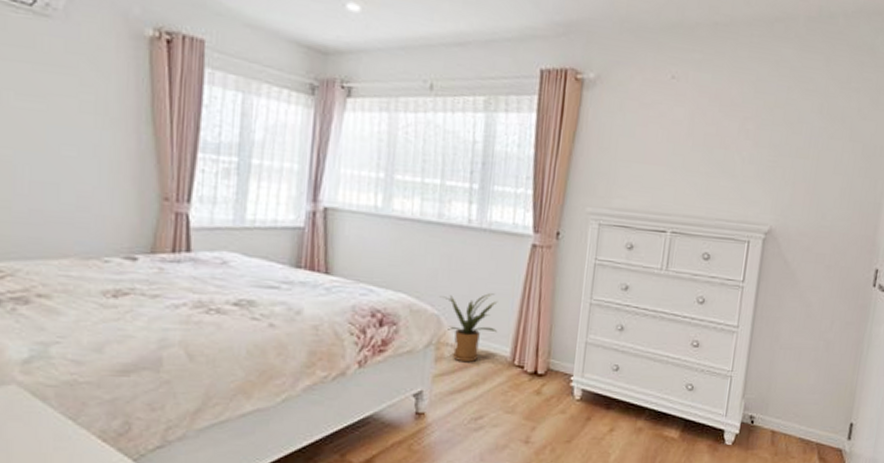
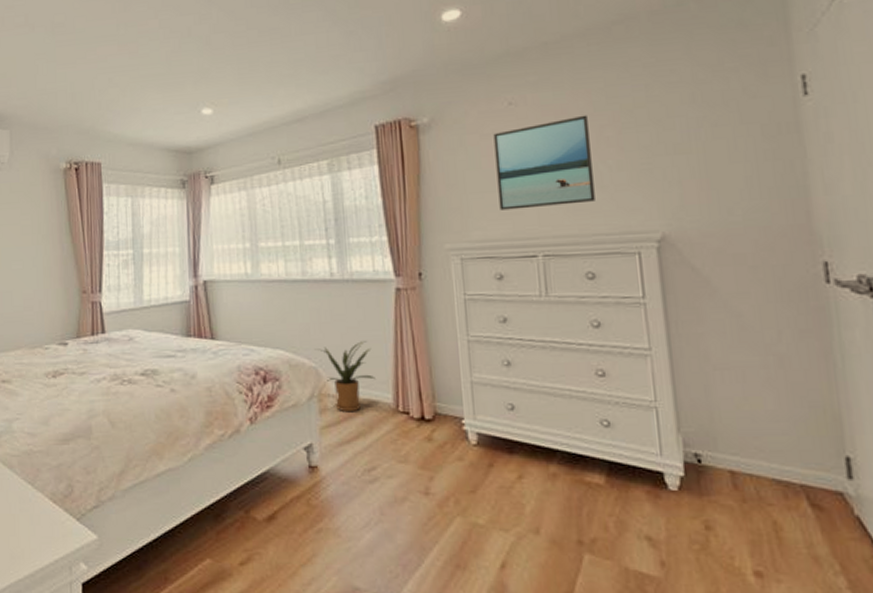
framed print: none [643,103,736,188] -> present [493,115,595,211]

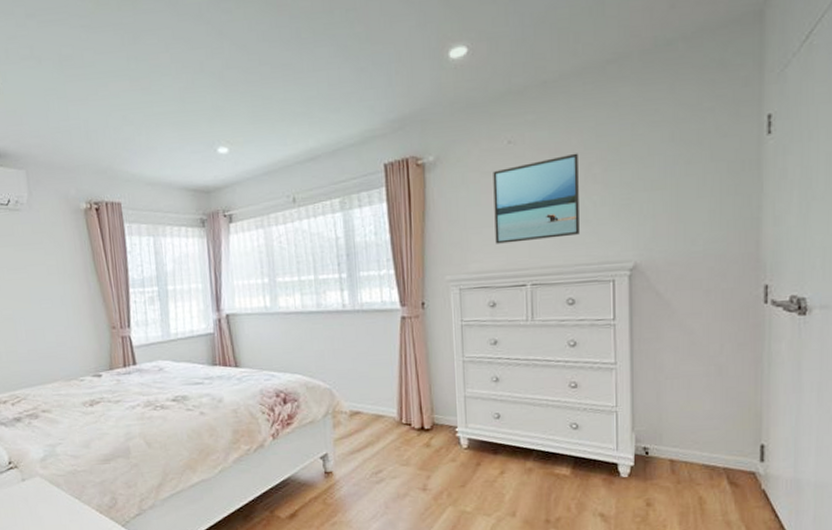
house plant: present [315,341,375,413] -> none [329,364,382,426]

